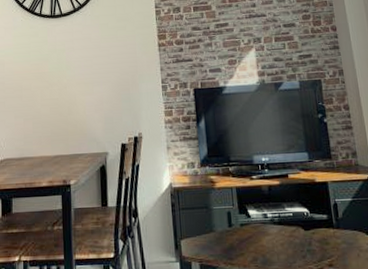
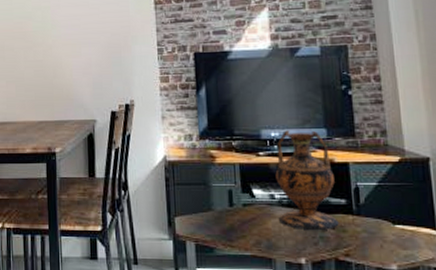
vase: none [267,155,323,244] -> present [275,130,339,230]

